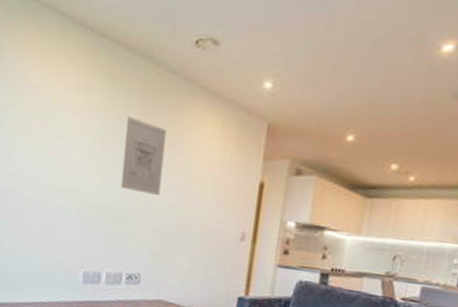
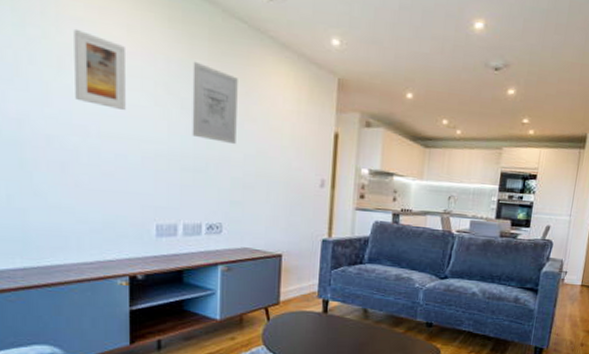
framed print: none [30,95,72,165] -> present [73,28,126,110]

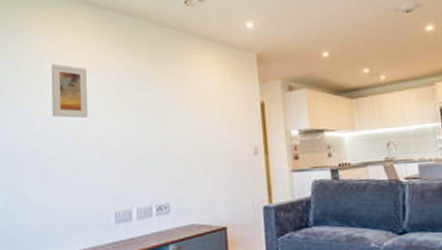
wall art: present [192,61,238,145] -> none [136,67,175,130]

